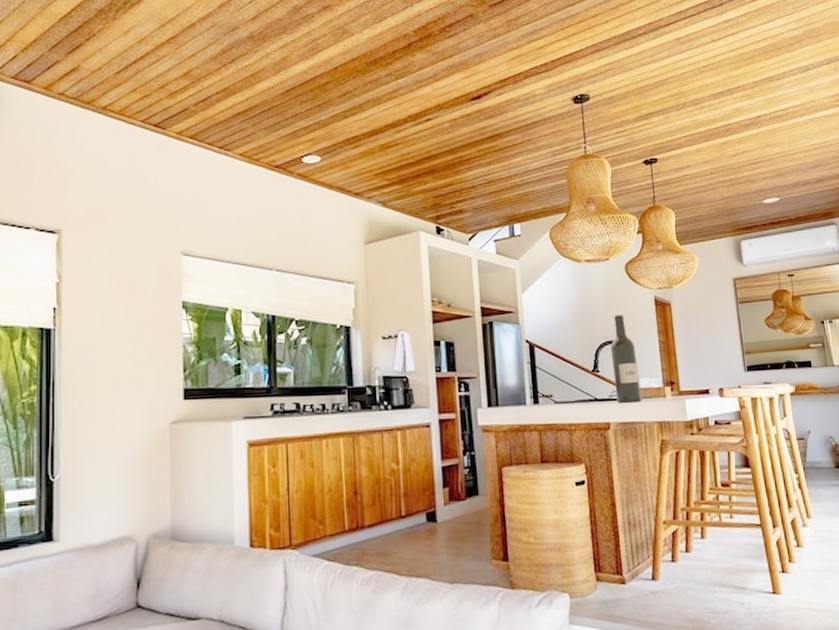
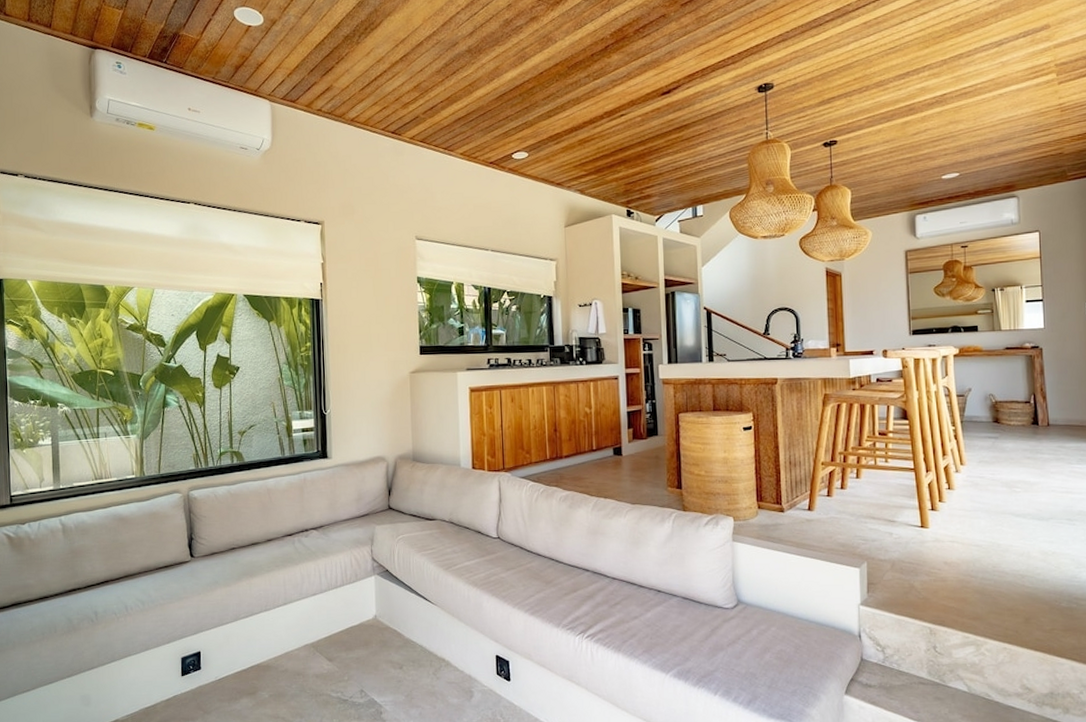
wine bottle: present [610,315,642,404] -> none [781,285,809,363]

